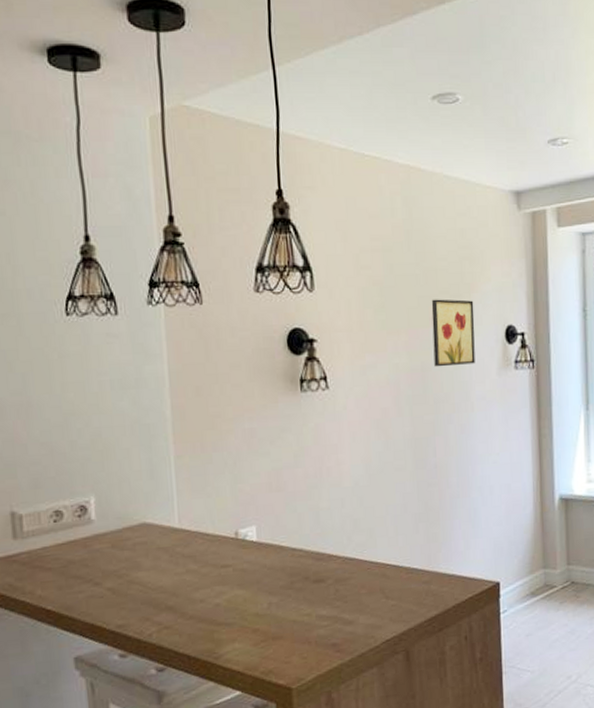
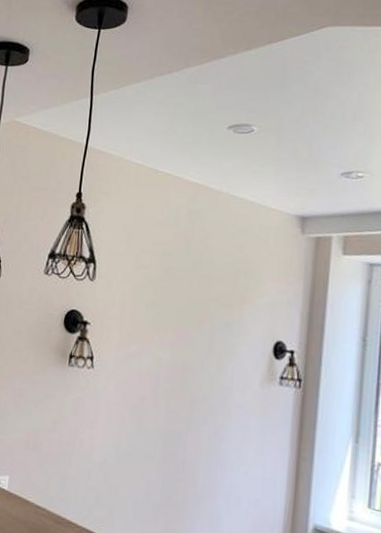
wall art: present [431,299,475,367] -> none [196,304,244,372]

